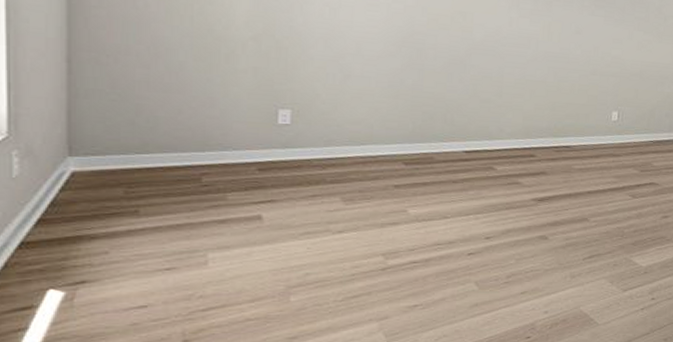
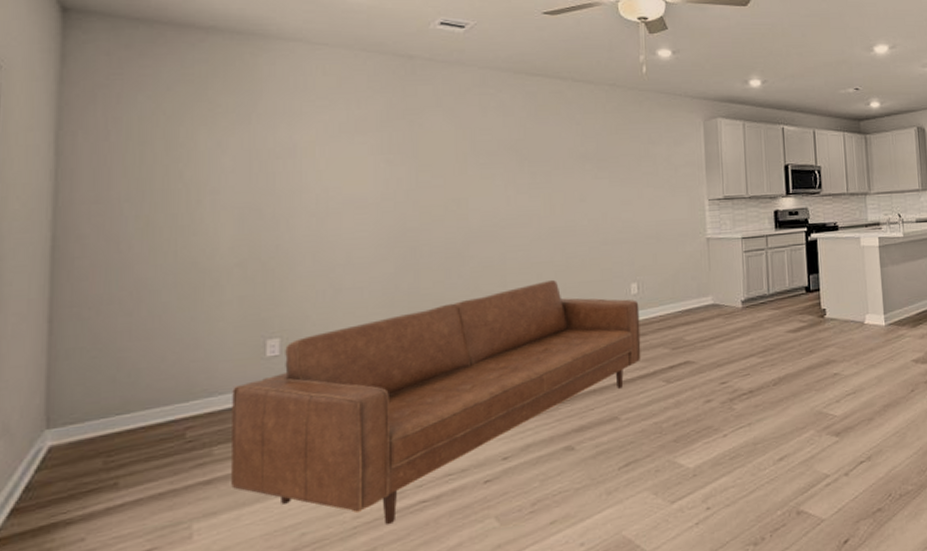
sofa: none [244,97,618,277] -> present [231,279,641,525]

